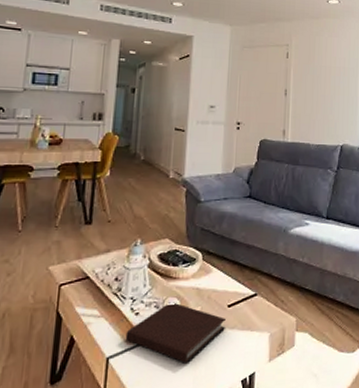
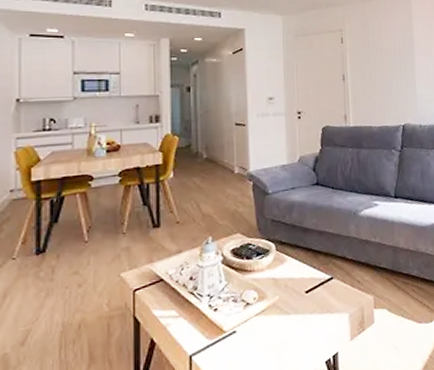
notebook: present [125,302,227,363] -> none [206,294,306,352]

